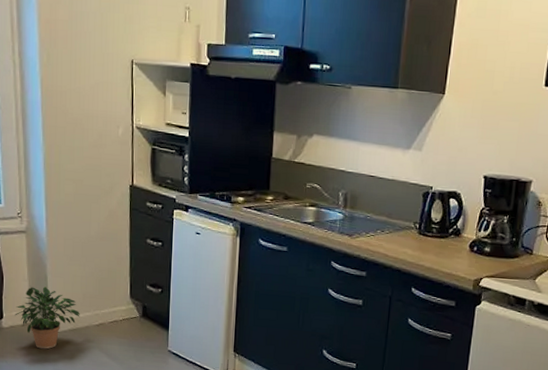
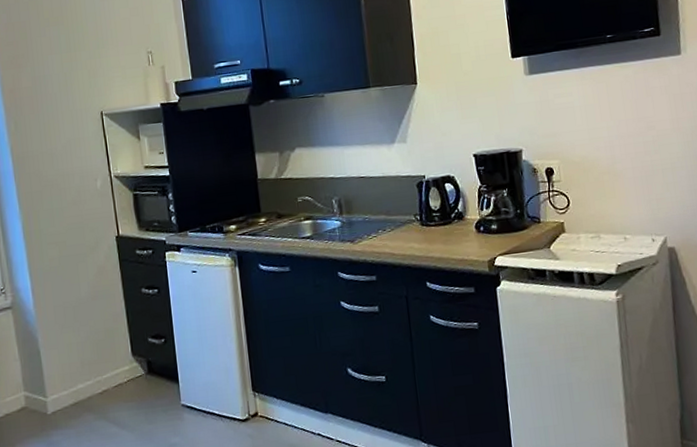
potted plant: present [15,287,80,349] -> none [9,362,81,433]

